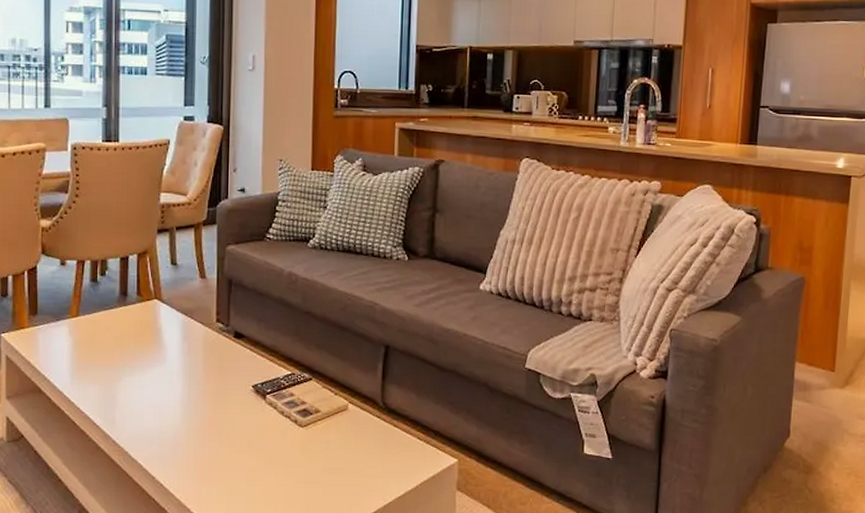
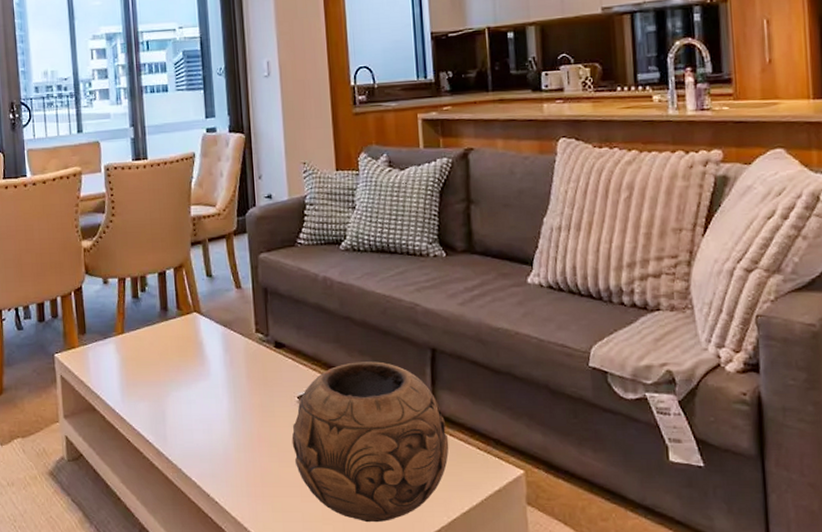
decorative bowl: none [242,355,393,505] -> present [291,361,449,523]

